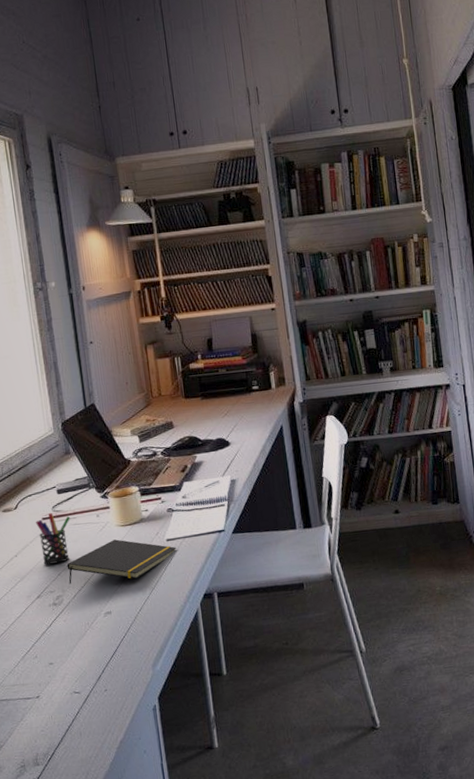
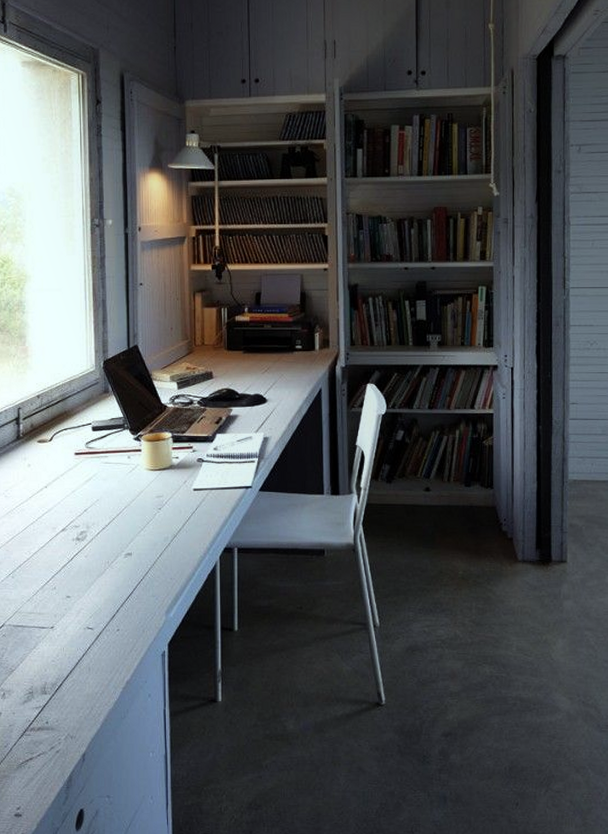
pen holder: present [36,512,70,565] -> none [68,448,102,499]
notepad: present [67,539,177,585] -> none [94,483,202,524]

